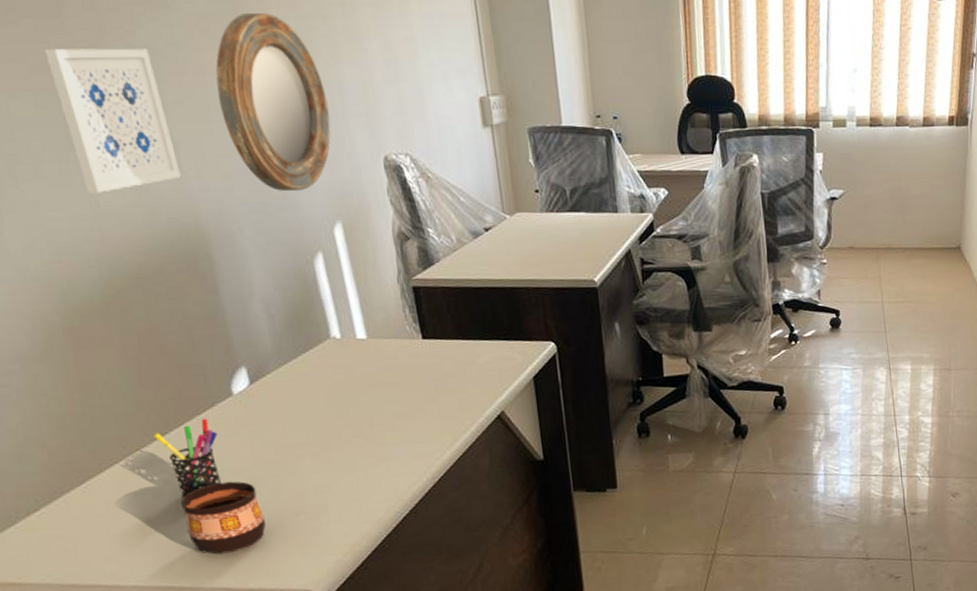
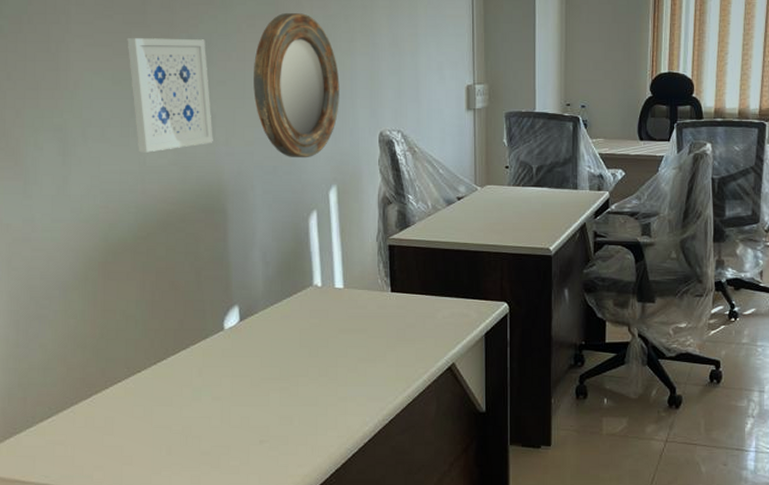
pen holder: present [154,418,221,499] -> none [154,348,206,419]
cup: present [180,481,266,555] -> none [165,406,233,472]

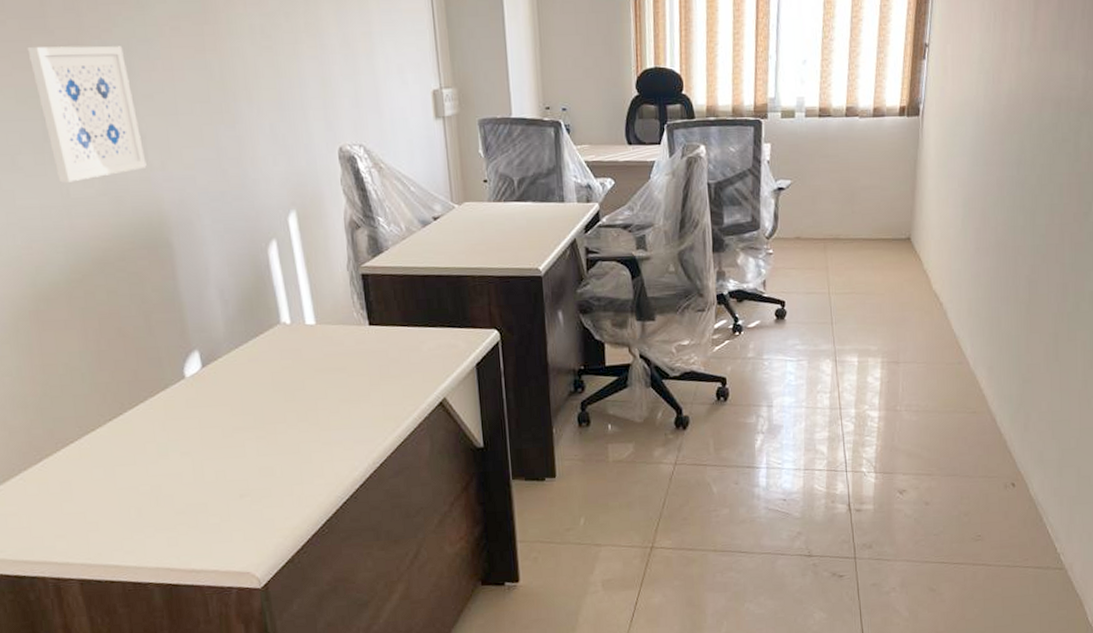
home mirror: present [253,12,340,158] -> none [183,11,290,181]

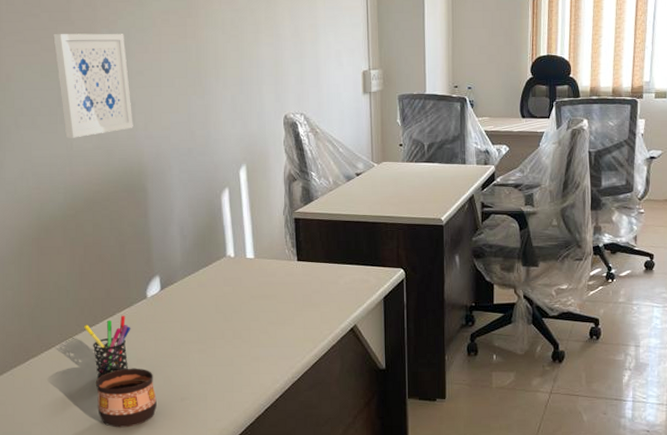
pen holder: none [109,400,170,479] -> present [84,315,131,379]
cup: none [130,462,211,535] -> present [95,368,157,428]

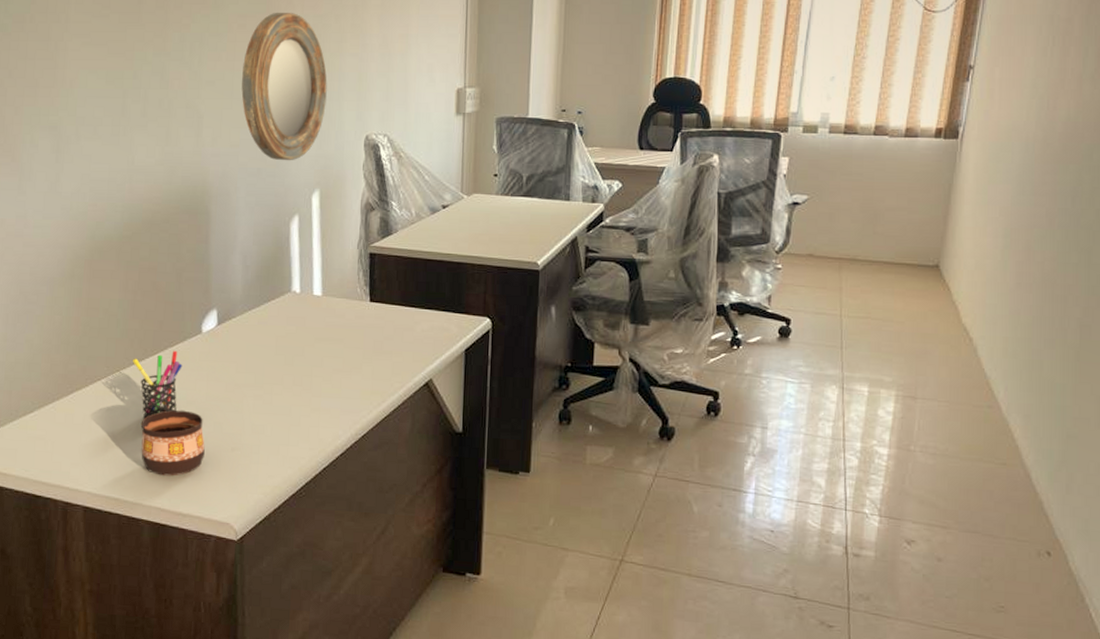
wall art: present [53,33,133,138] -> none [122,37,200,152]
home mirror: none [169,7,247,141] -> present [241,12,327,161]

